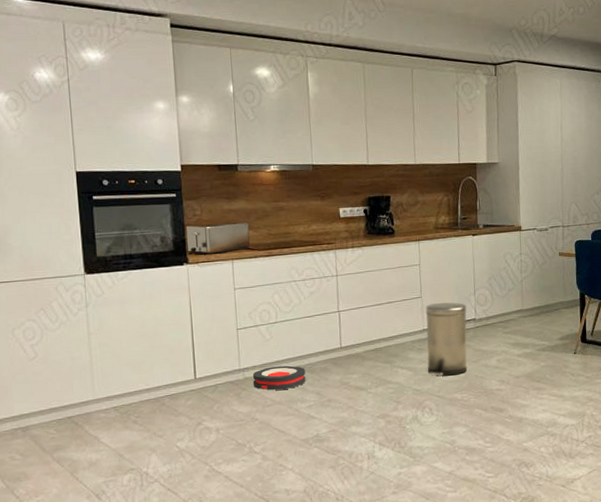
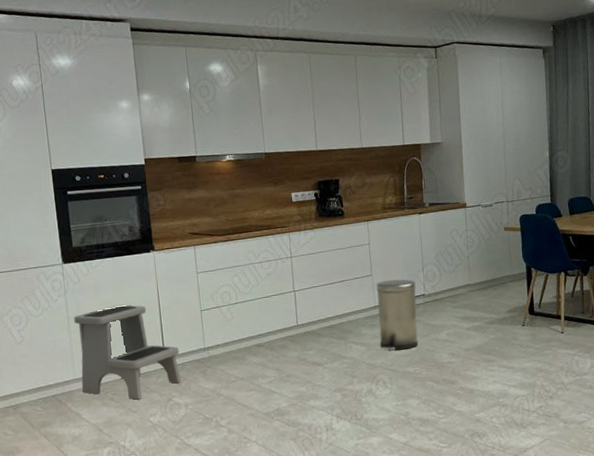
step stool: none [95,320,213,423] -> present [74,305,181,400]
toaster: present [186,221,250,256] -> none [151,209,210,242]
robot vacuum: present [253,365,306,391] -> none [217,343,266,368]

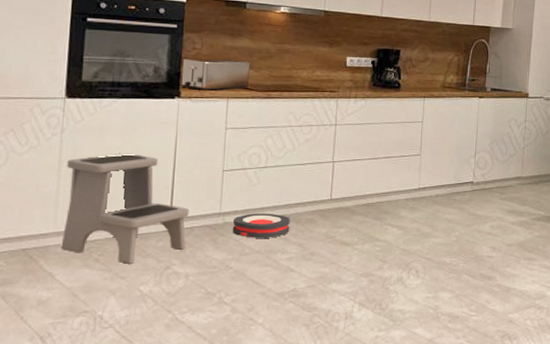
toaster: none [151,209,210,242] -> present [181,58,251,91]
robot vacuum: none [217,343,266,368] -> present [232,213,290,239]
pedal bin: present [376,279,419,351] -> none [418,163,466,238]

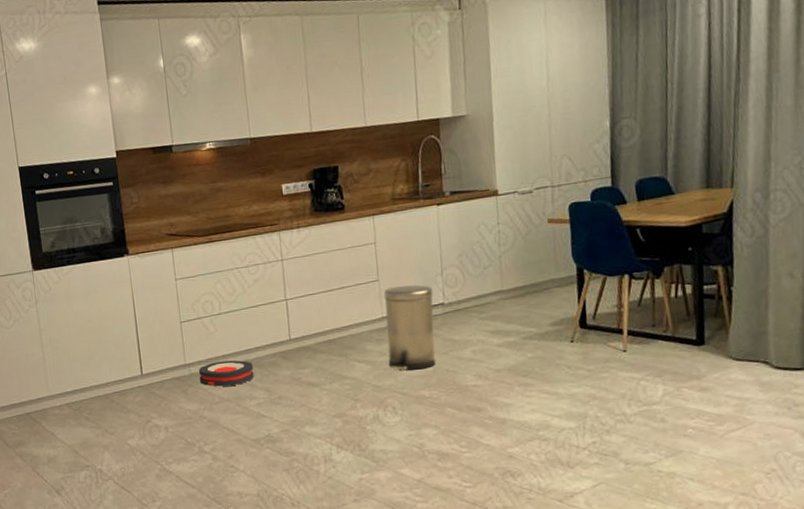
step stool: present [61,153,189,264] -> none [46,315,160,420]
toaster: present [181,58,251,91] -> none [124,207,189,245]
pedal bin: none [418,163,466,238] -> present [383,284,436,371]

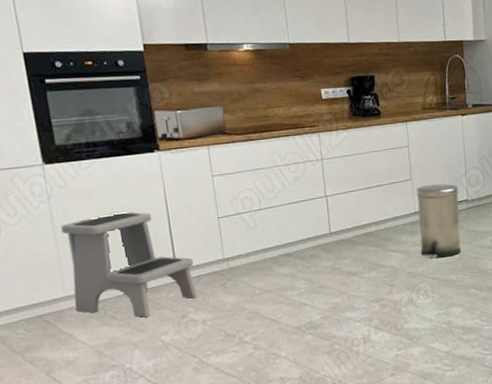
step stool: none [46,315,160,420] -> present [61,212,197,318]
toaster: none [124,207,189,245] -> present [154,104,227,141]
robot vacuum: present [199,360,254,387] -> none [238,253,296,280]

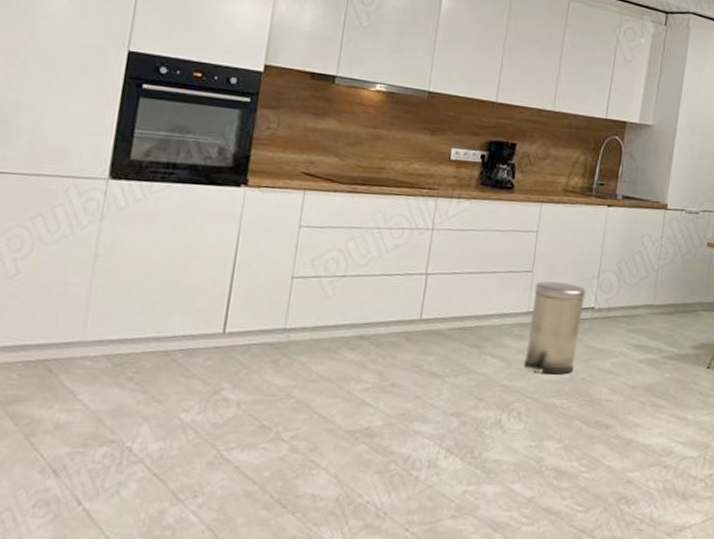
step stool: present [61,212,197,318] -> none [87,249,248,385]
toaster: present [154,104,227,141] -> none [249,139,336,180]

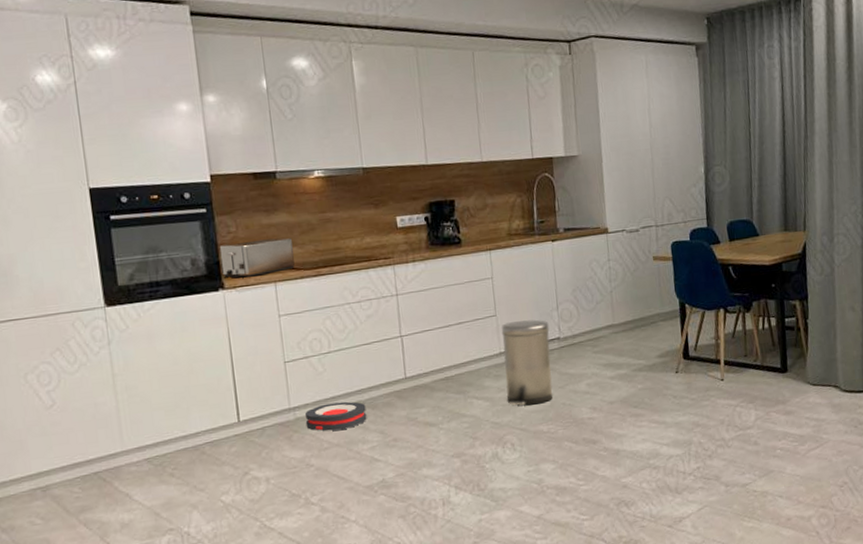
toaster: none [249,139,336,180] -> present [219,237,295,279]
robot vacuum: none [297,331,370,364] -> present [305,401,367,432]

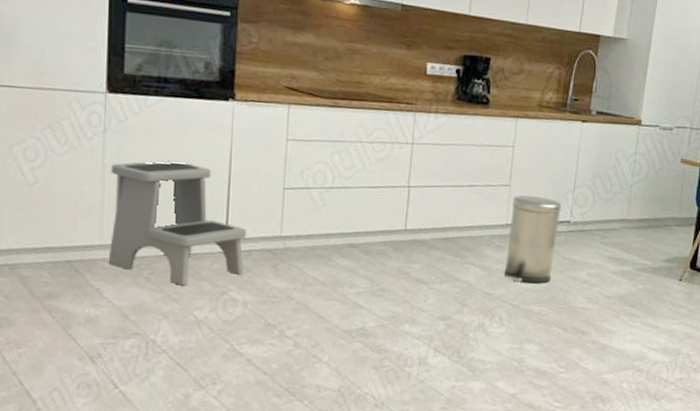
step stool: none [121,357,261,475] -> present [108,160,247,286]
toaster: present [219,237,295,279] -> none [235,54,316,95]
robot vacuum: present [305,401,367,432] -> none [294,239,359,270]

